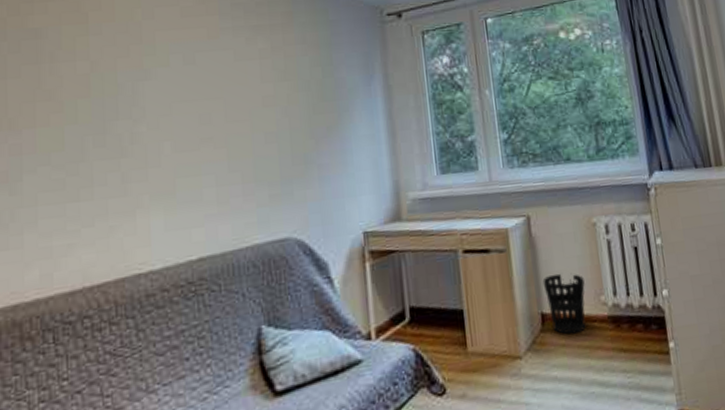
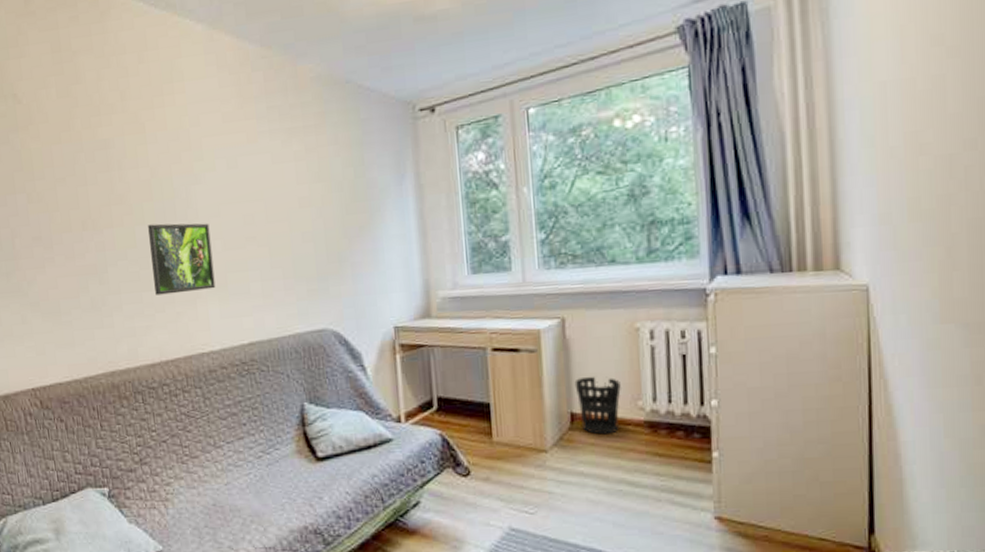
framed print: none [82,122,161,207] -> present [148,223,216,295]

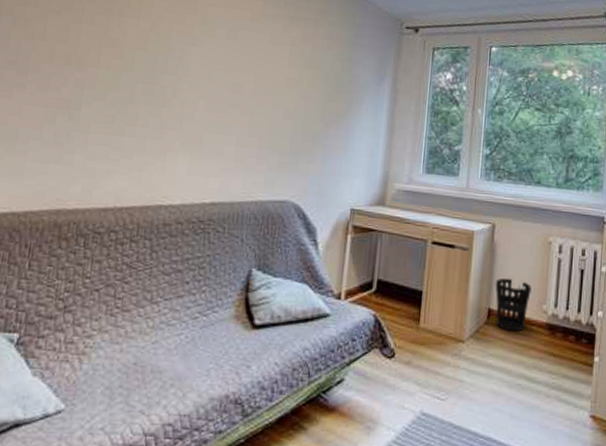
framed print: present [148,223,216,295] -> none [126,72,197,145]

